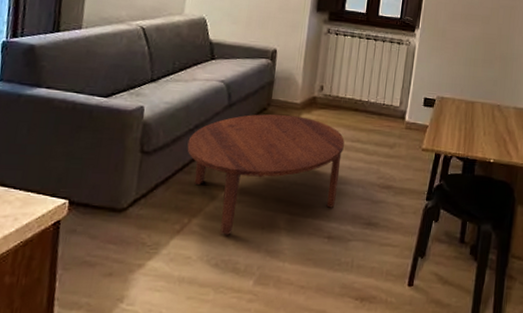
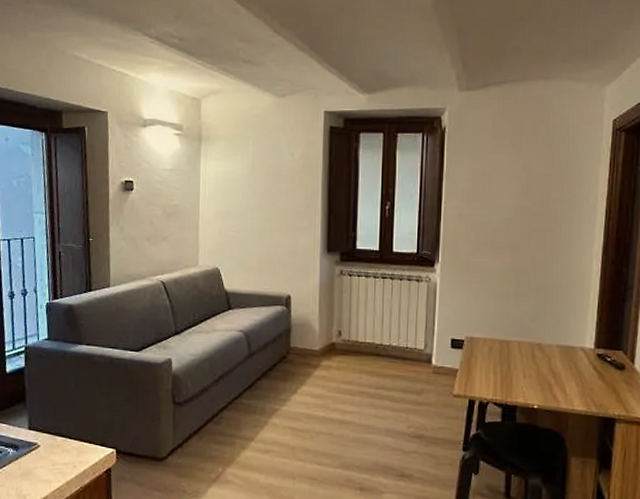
coffee table: present [187,114,345,235] -> none [214,362,368,485]

